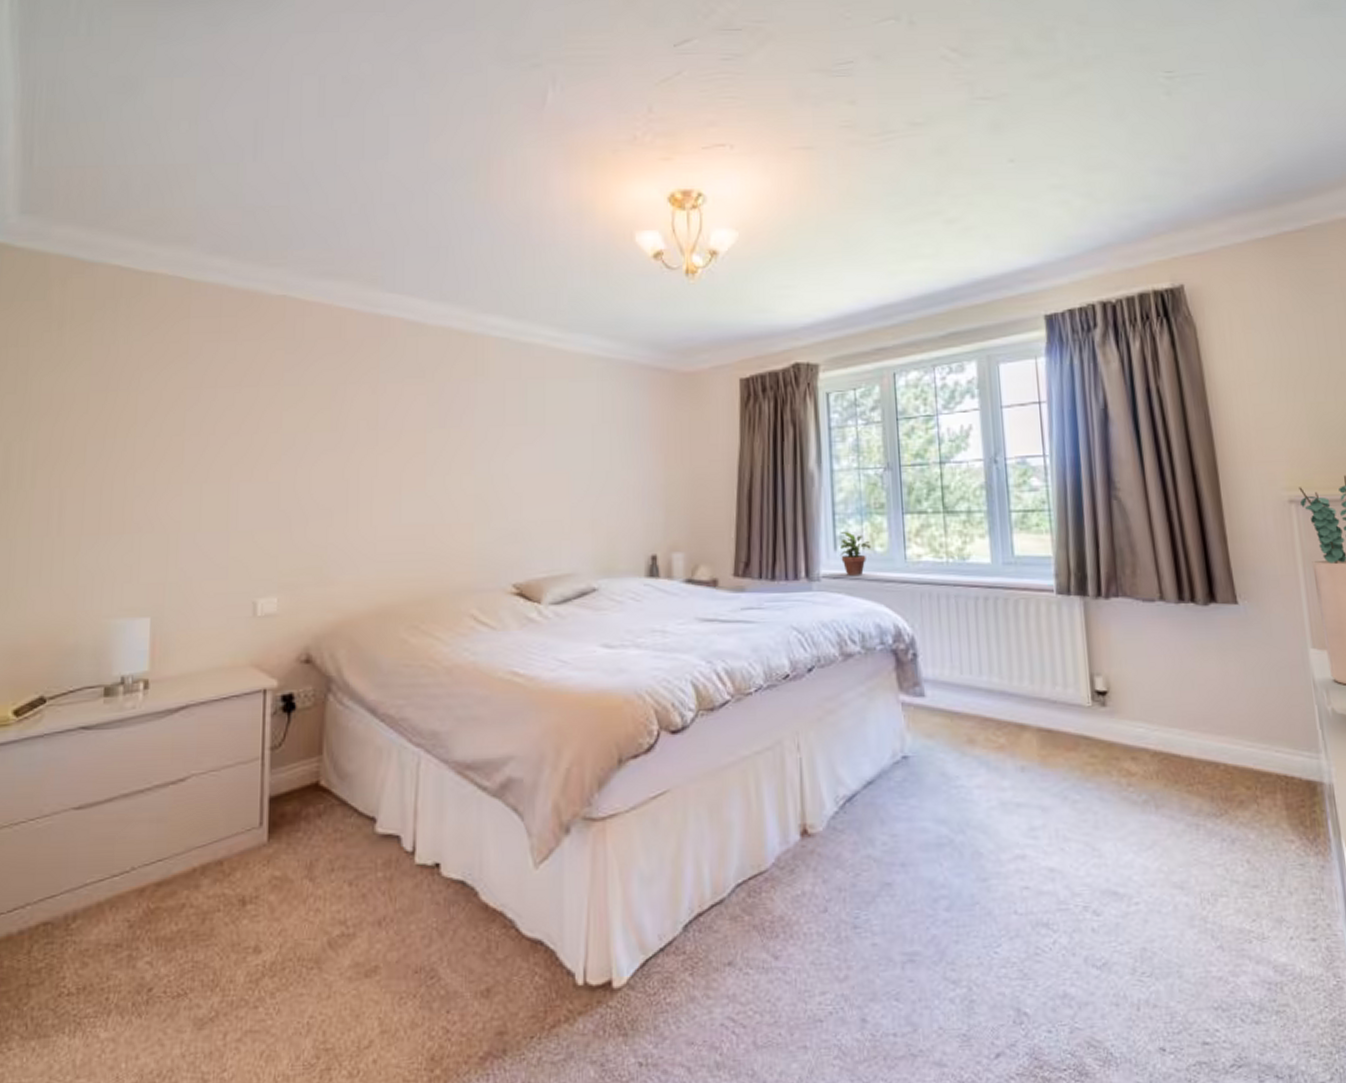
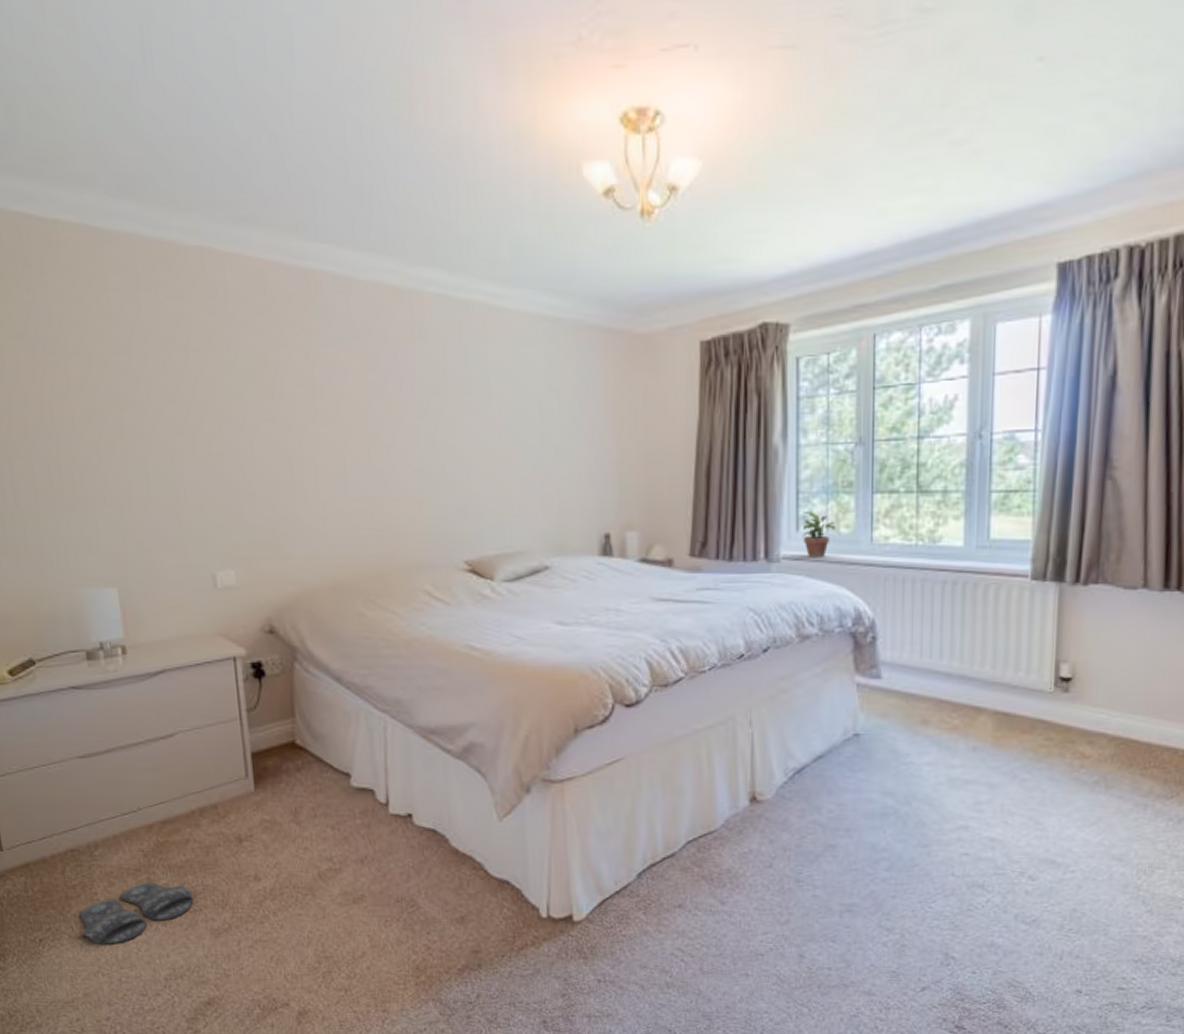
slippers: none [35,961,179,1047] -> present [79,883,194,945]

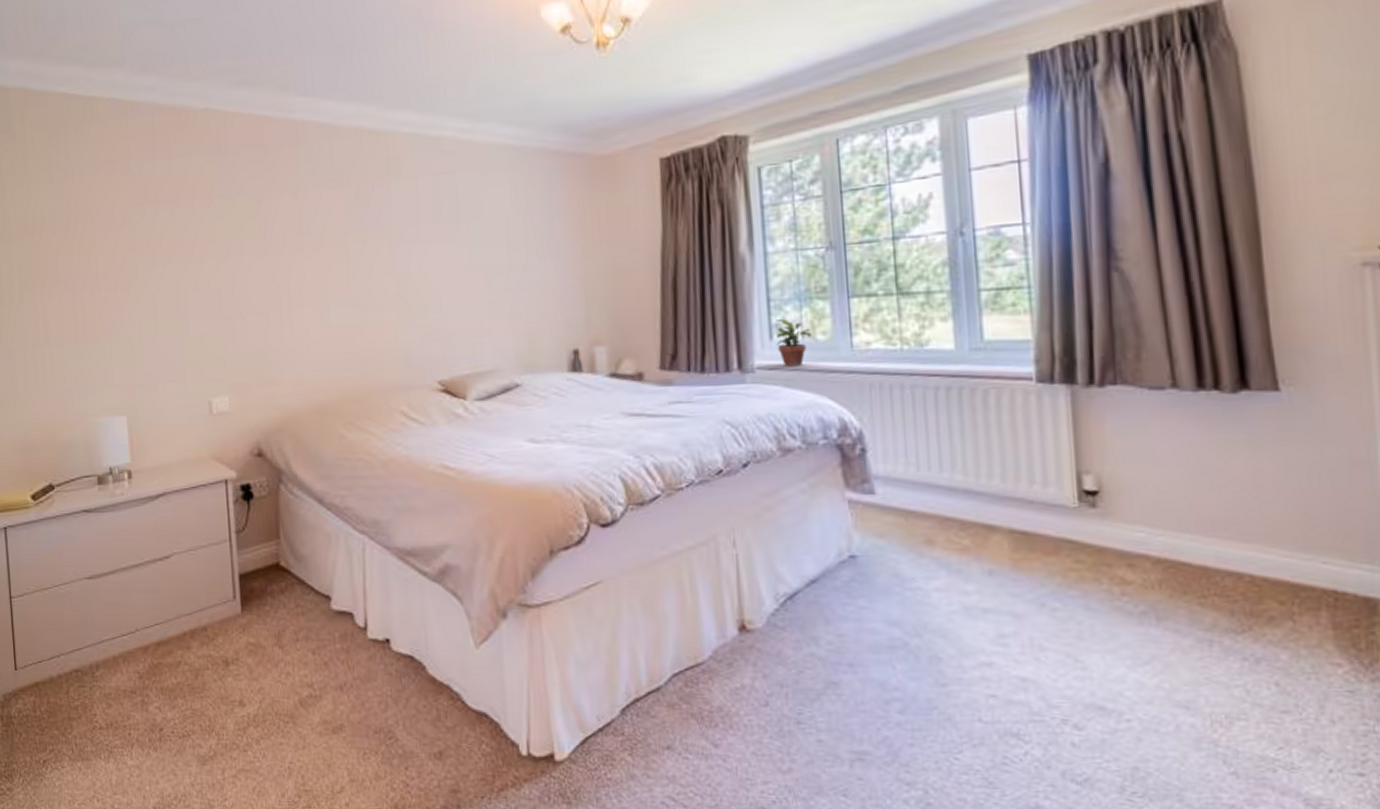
slippers: present [79,883,194,945] -> none [80,705,183,769]

